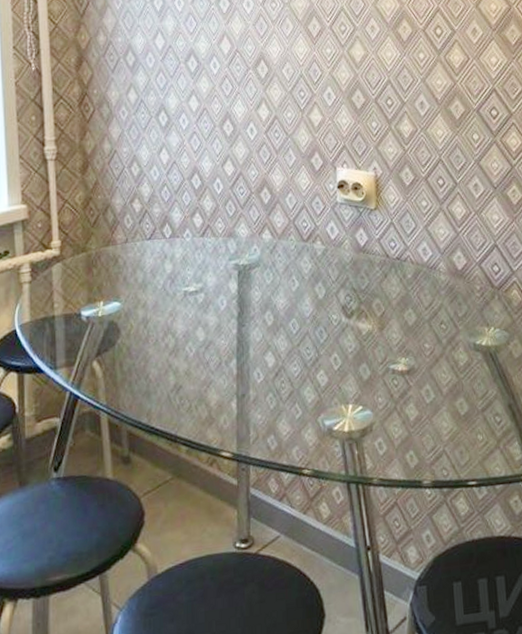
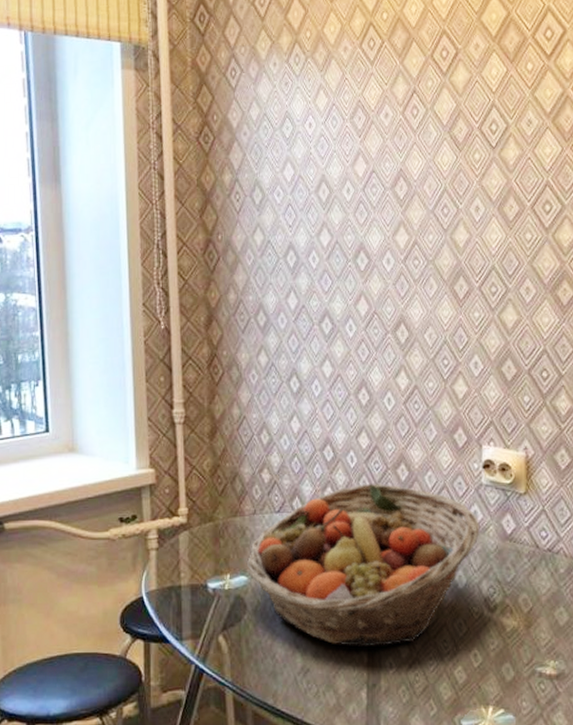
fruit basket: none [119,206,337,361] -> present [246,483,480,646]

